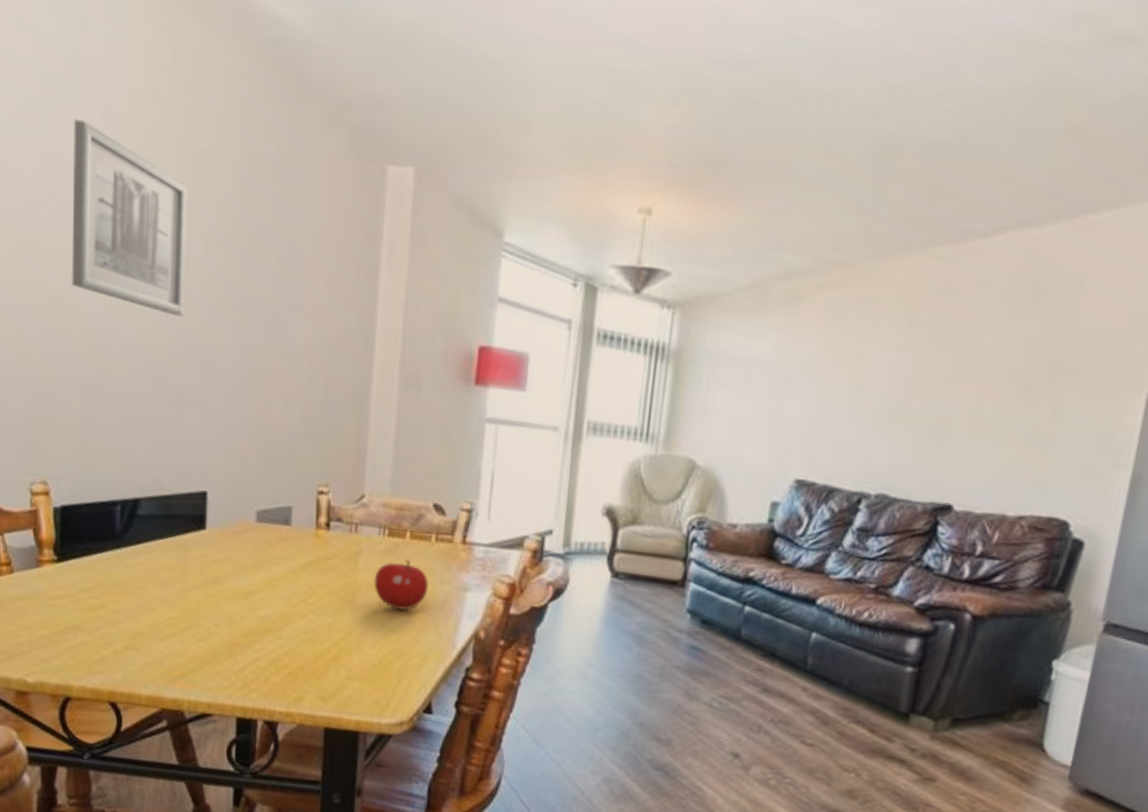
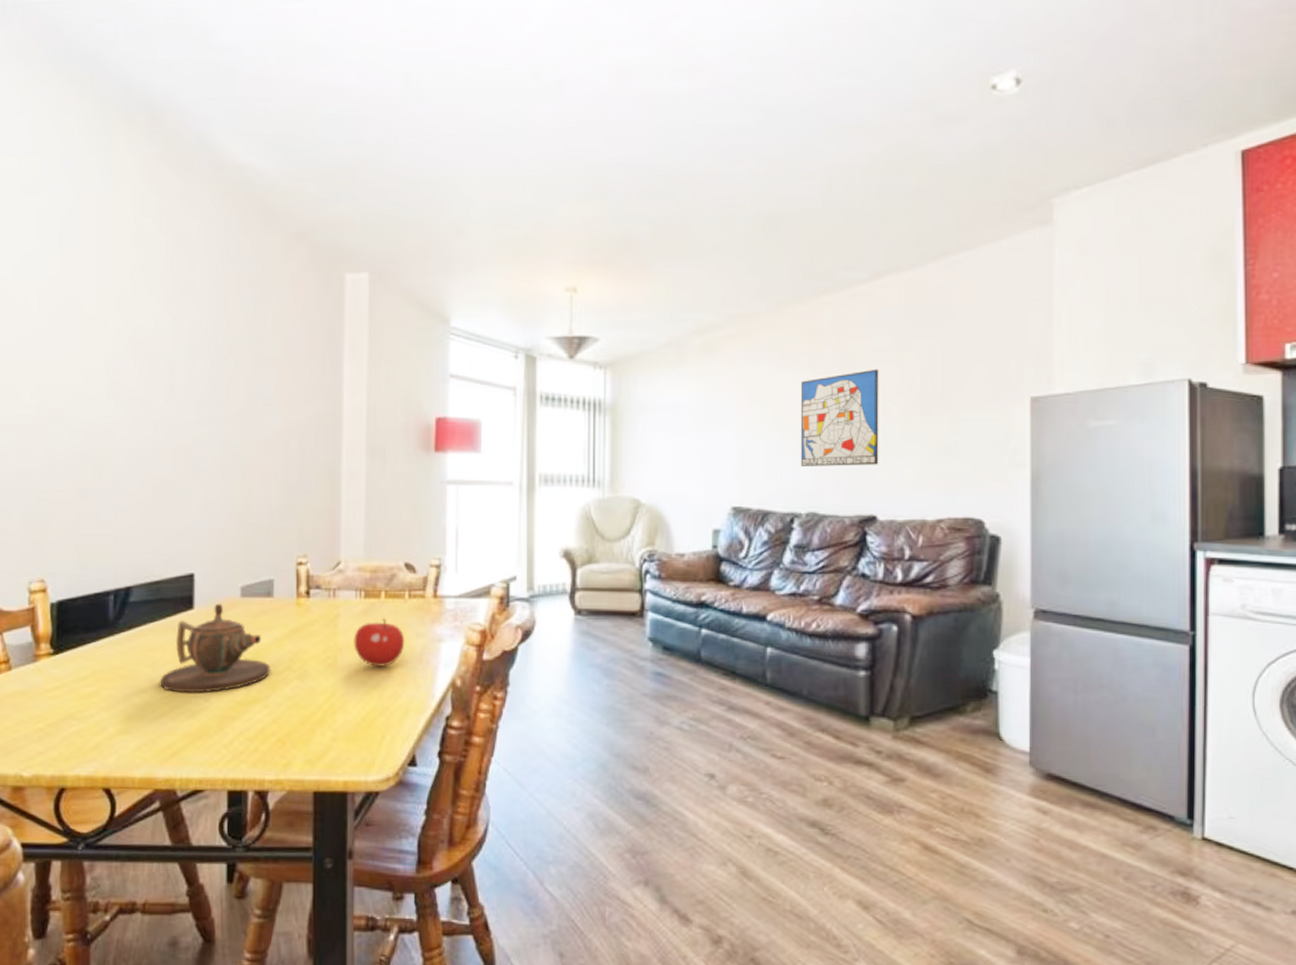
wall art: present [72,119,188,317] -> none [69,261,171,418]
teapot: none [169,526,286,618] -> present [160,603,272,693]
wall art: none [877,339,983,450] -> present [800,369,879,466]

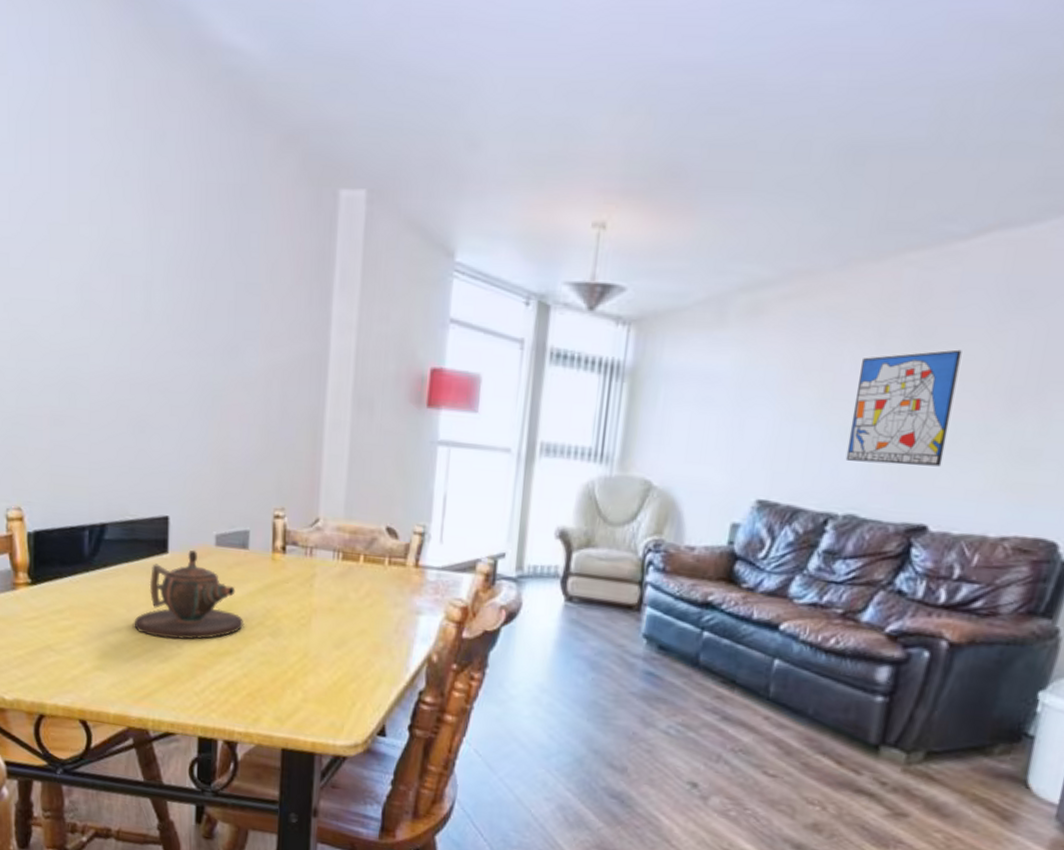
fruit: present [353,618,405,668] -> none [328,583,382,634]

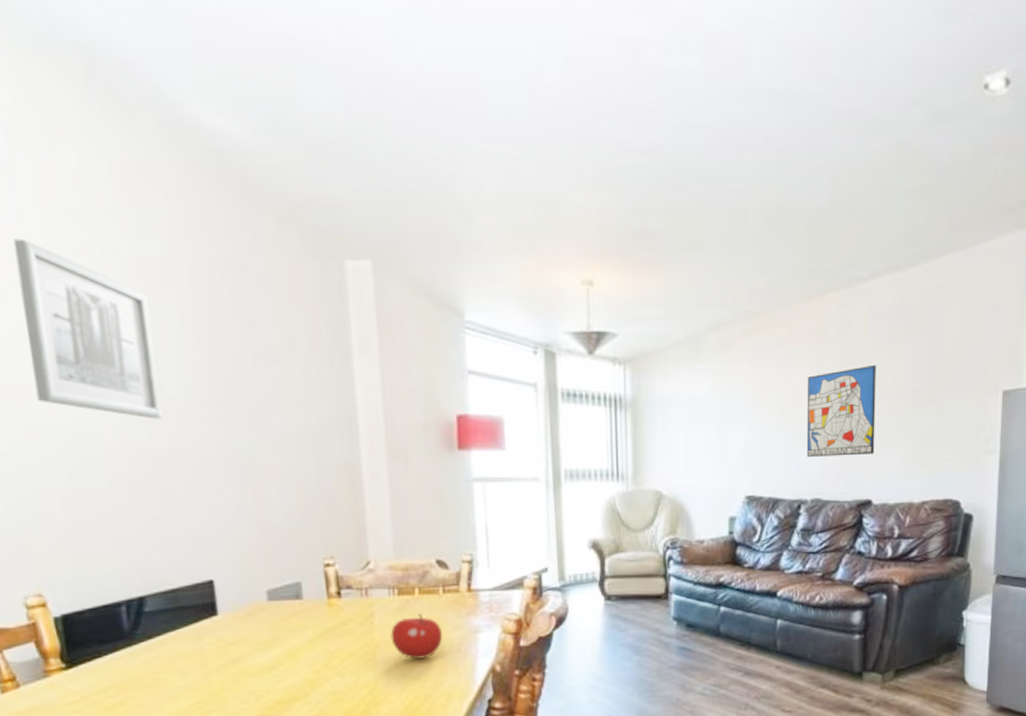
wall art: none [41,156,149,346] -> present [13,238,162,419]
teapot: present [134,549,244,640] -> none [190,608,309,697]
fruit: none [328,583,382,634] -> present [390,613,443,660]

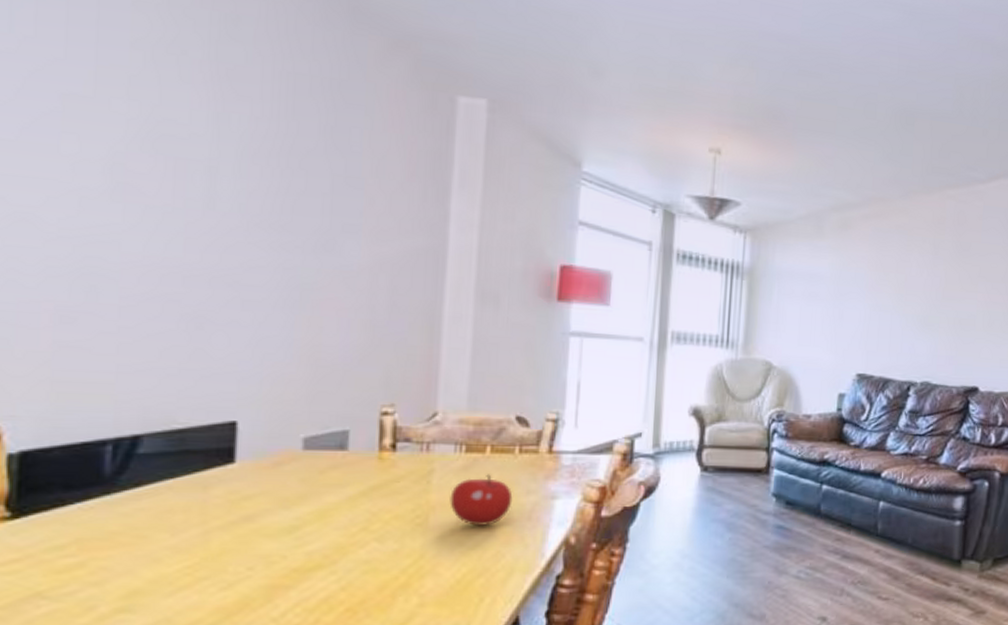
wall art: present [13,238,162,419] -> none [46,20,215,235]
wall art: present [806,364,876,457] -> none [919,259,989,343]

